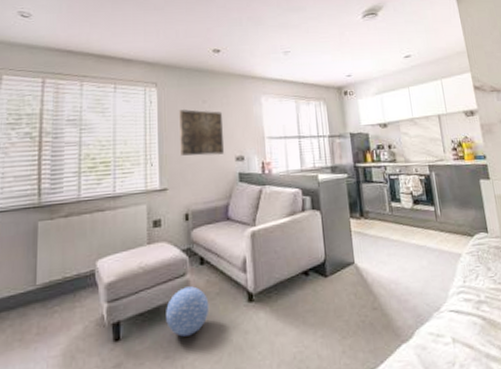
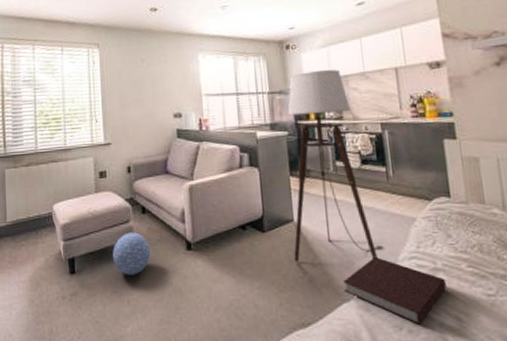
wall art: present [179,109,225,156] -> none [120,68,163,113]
floor lamp: none [347,115,436,306] -> present [288,70,384,262]
notebook: none [401,293,490,358] -> present [343,256,447,325]

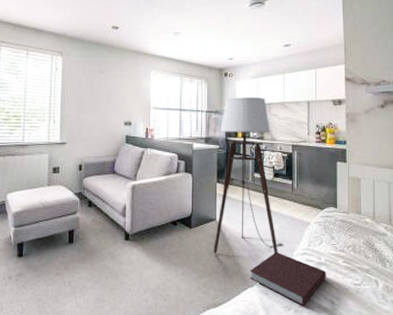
decorative ball: present [113,232,151,275] -> none [59,222,94,260]

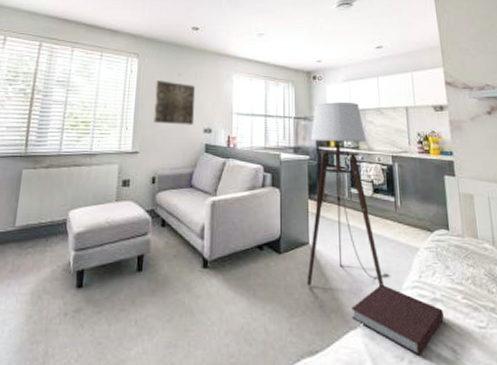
wall art: none [79,77,116,120] -> present [154,80,195,126]

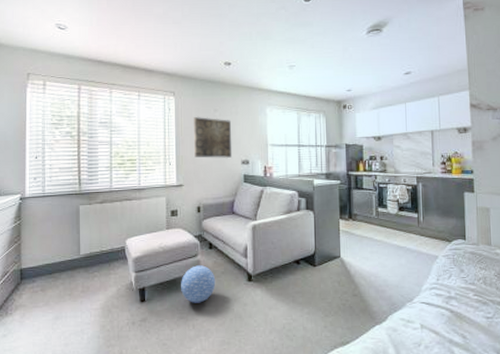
decorative ball: none [125,246,166,292] -> present [181,265,216,303]
floor lamp: present [307,102,390,287] -> none [339,129,412,292]
notebook: present [351,284,444,355] -> none [377,287,457,342]

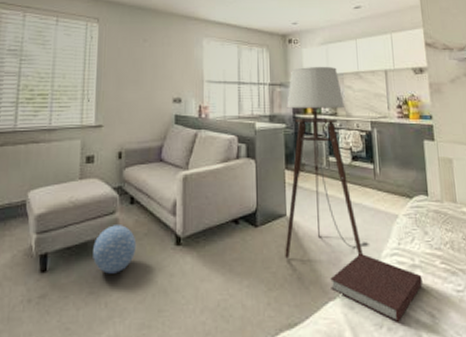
wall art: present [194,117,232,159] -> none [118,47,163,96]
floor lamp: none [339,129,412,292] -> present [285,67,369,259]
notebook: none [377,287,457,342] -> present [330,252,423,322]

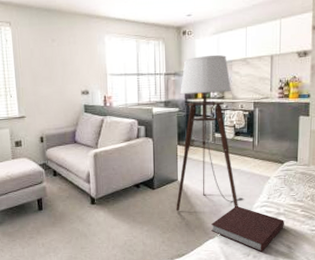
decorative ball: present [93,225,137,274] -> none [29,191,62,225]

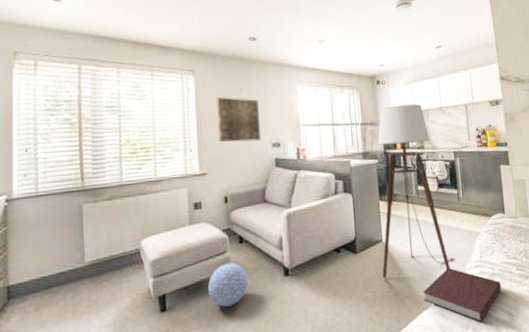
decorative ball: none [29,191,62,225] -> present [208,262,249,307]
wall art: none [32,48,72,90] -> present [217,97,262,142]

